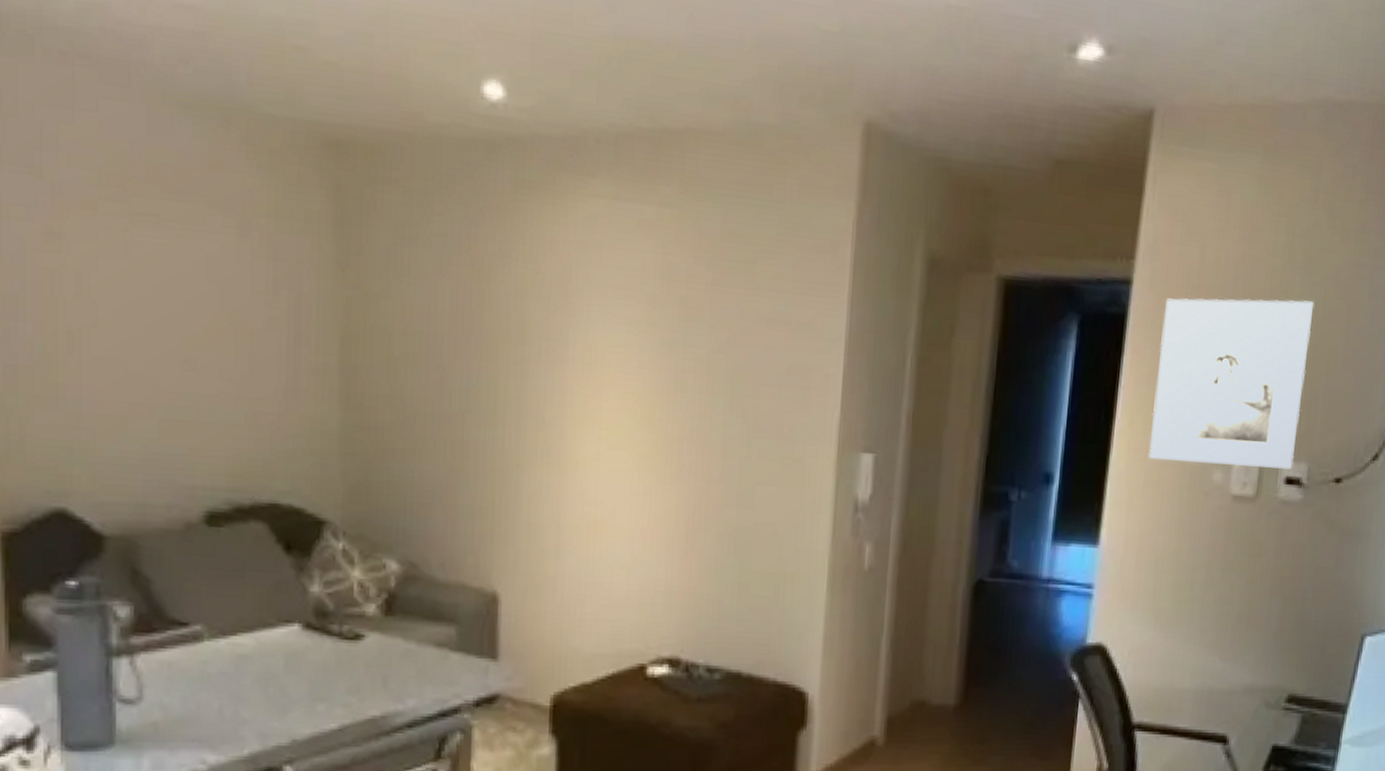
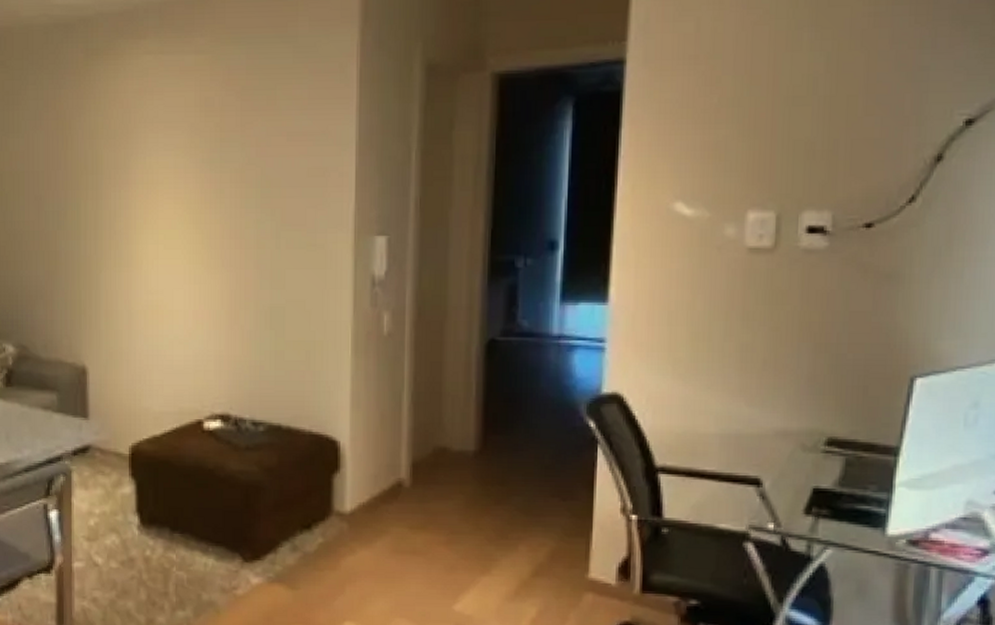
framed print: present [1148,298,1315,469] -> none [654,56,827,220]

